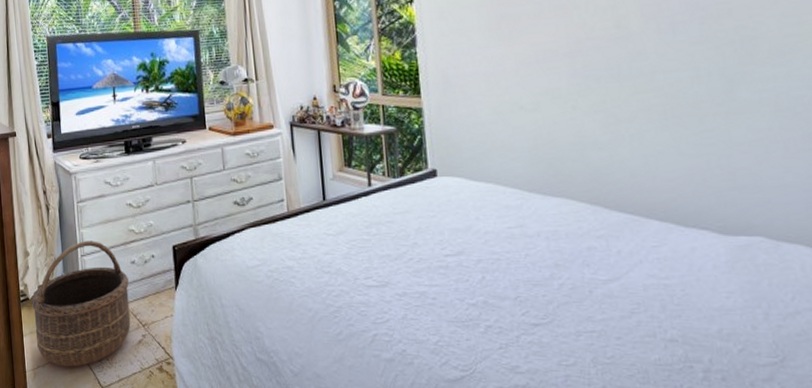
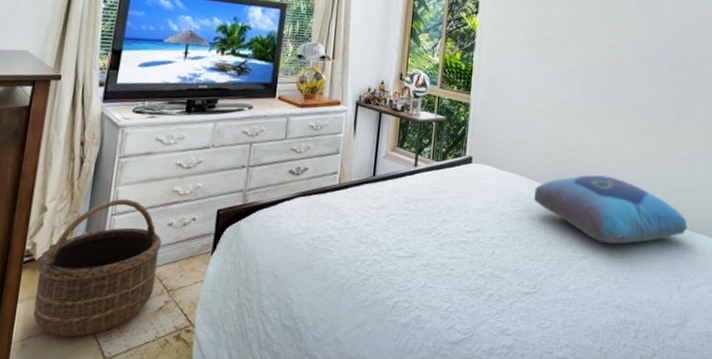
cushion: none [525,177,768,262] -> present [534,175,687,244]

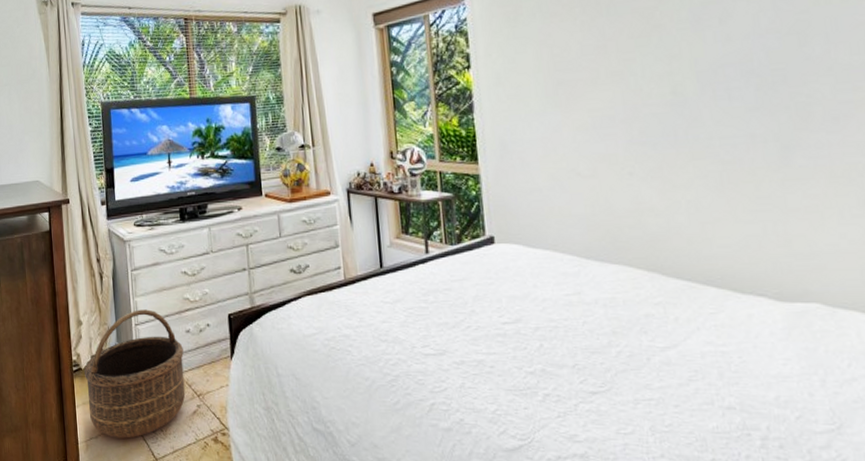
cushion: present [534,175,687,244] -> none [583,243,824,329]

